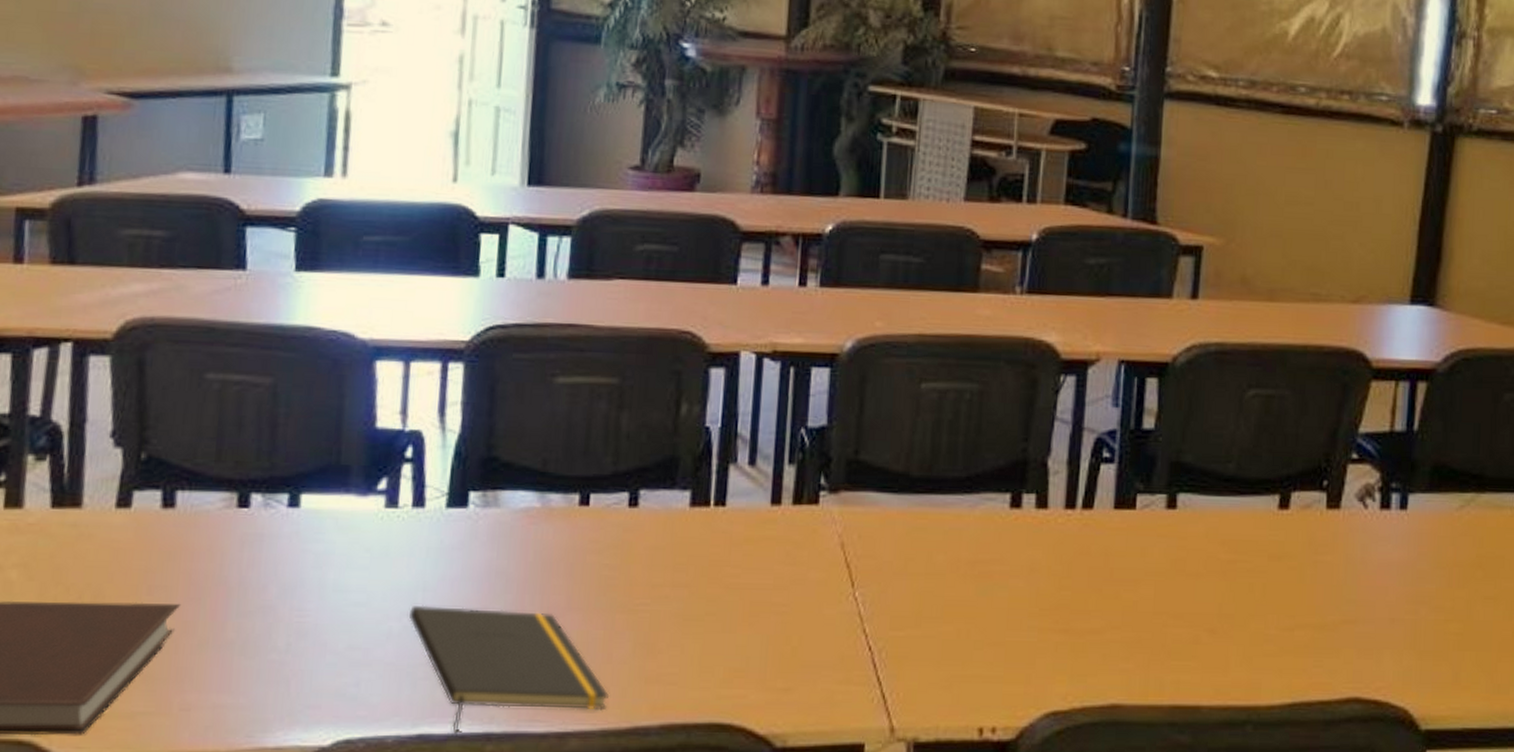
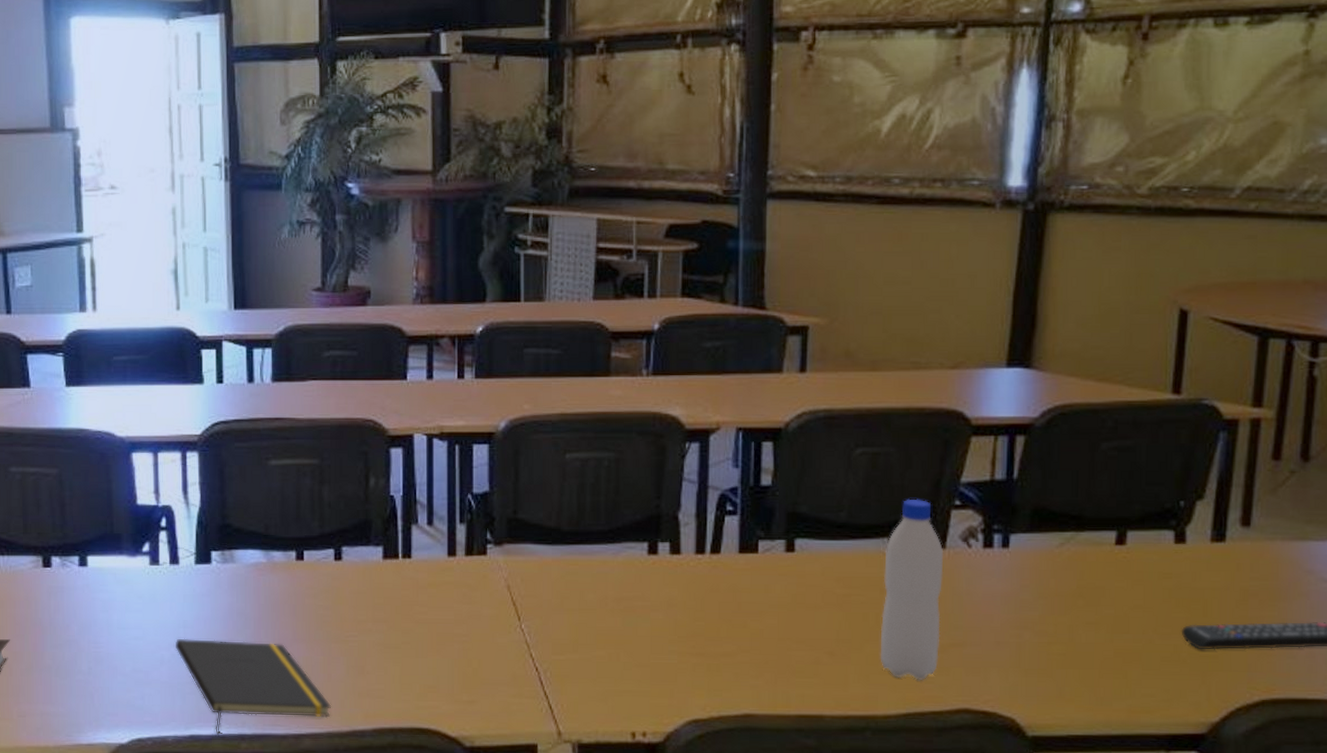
water bottle: none [1265,450,1338,665] -> present [880,499,944,681]

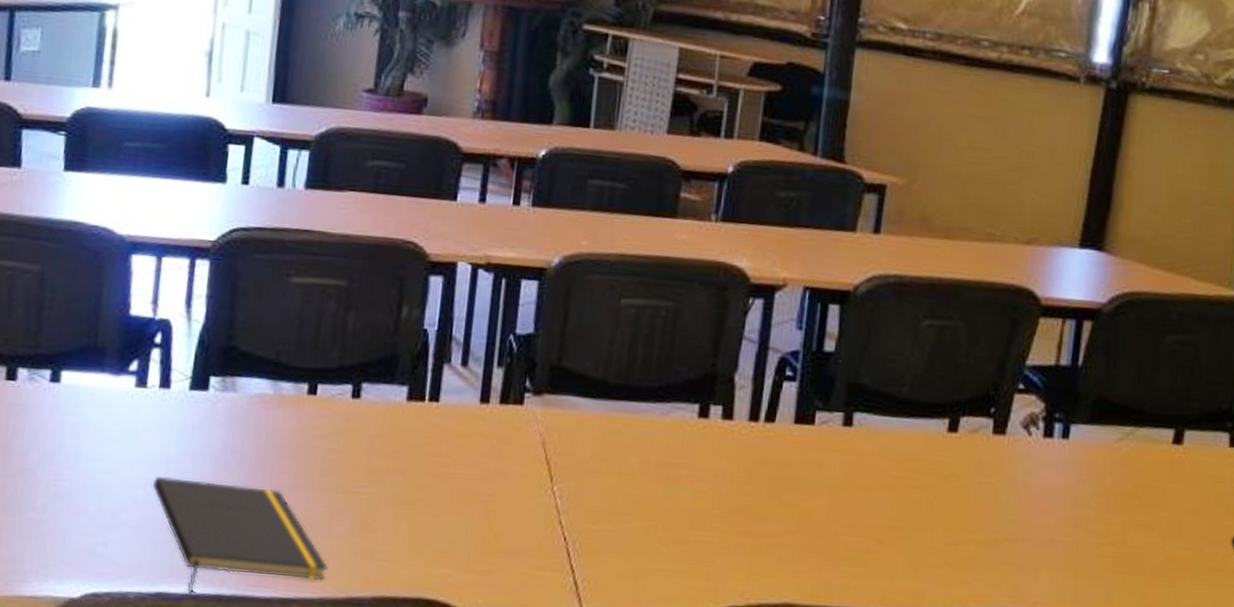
water bottle: present [880,499,944,681] -> none [930,378,1004,578]

